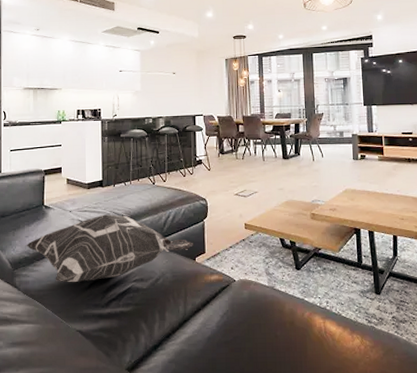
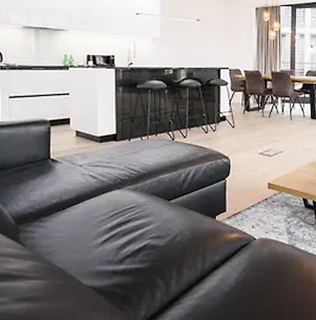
decorative pillow: present [26,214,193,283] -> none [31,170,214,239]

